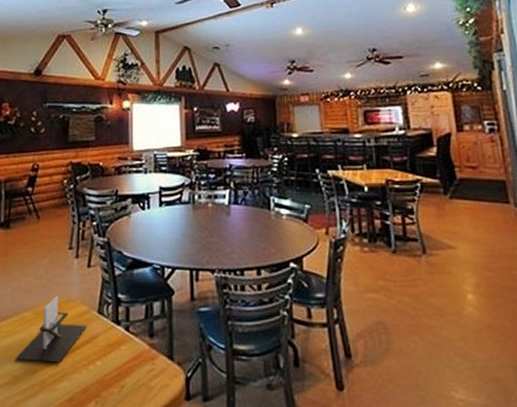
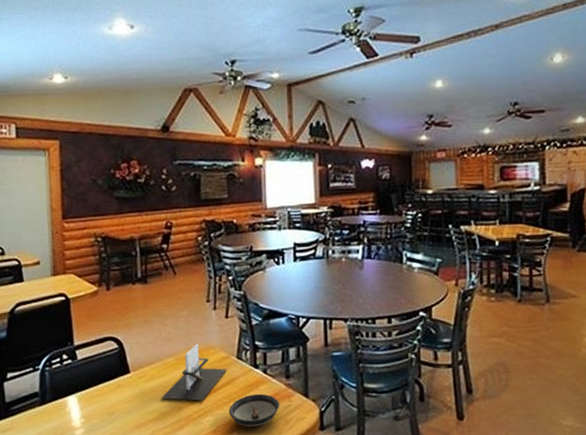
saucer: none [86,355,142,395] -> present [228,394,280,427]

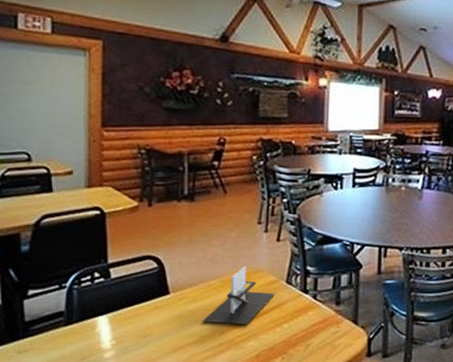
saucer: present [228,394,280,427] -> none [273,319,328,352]

